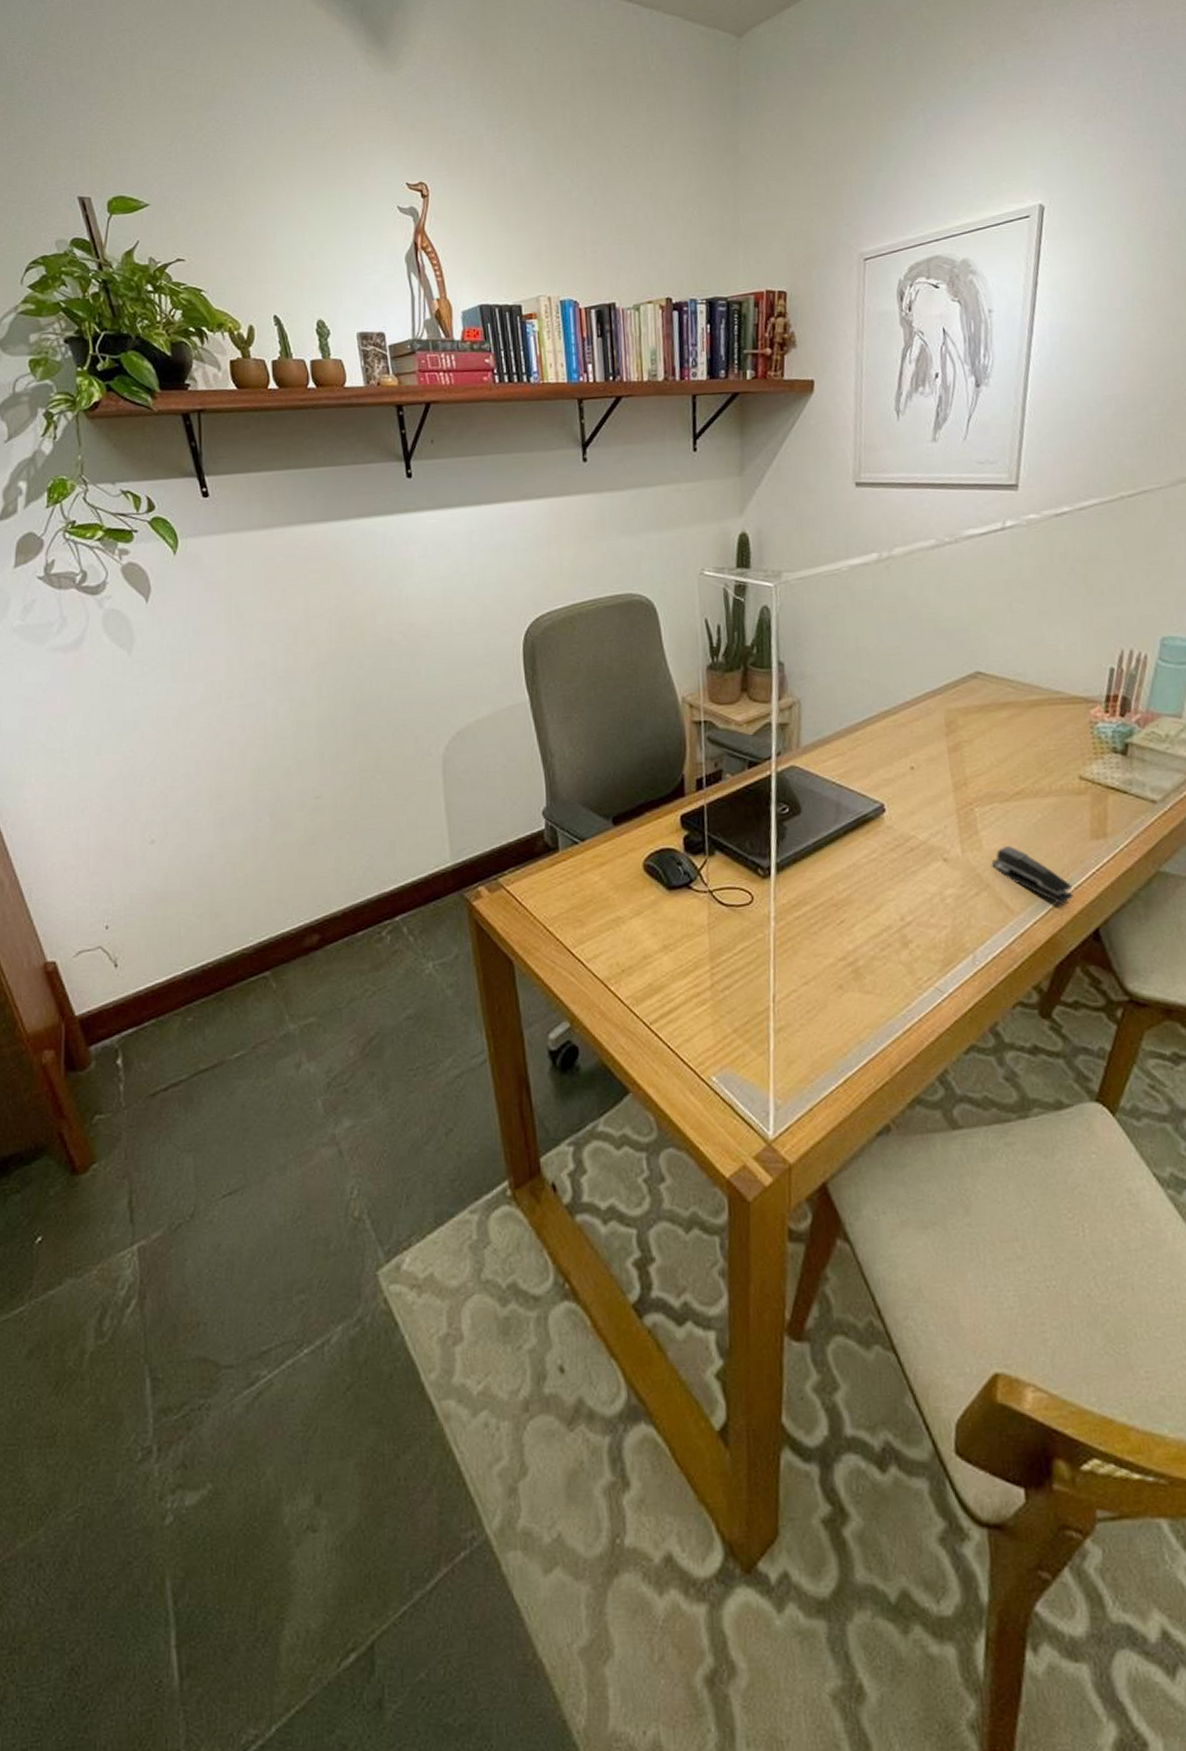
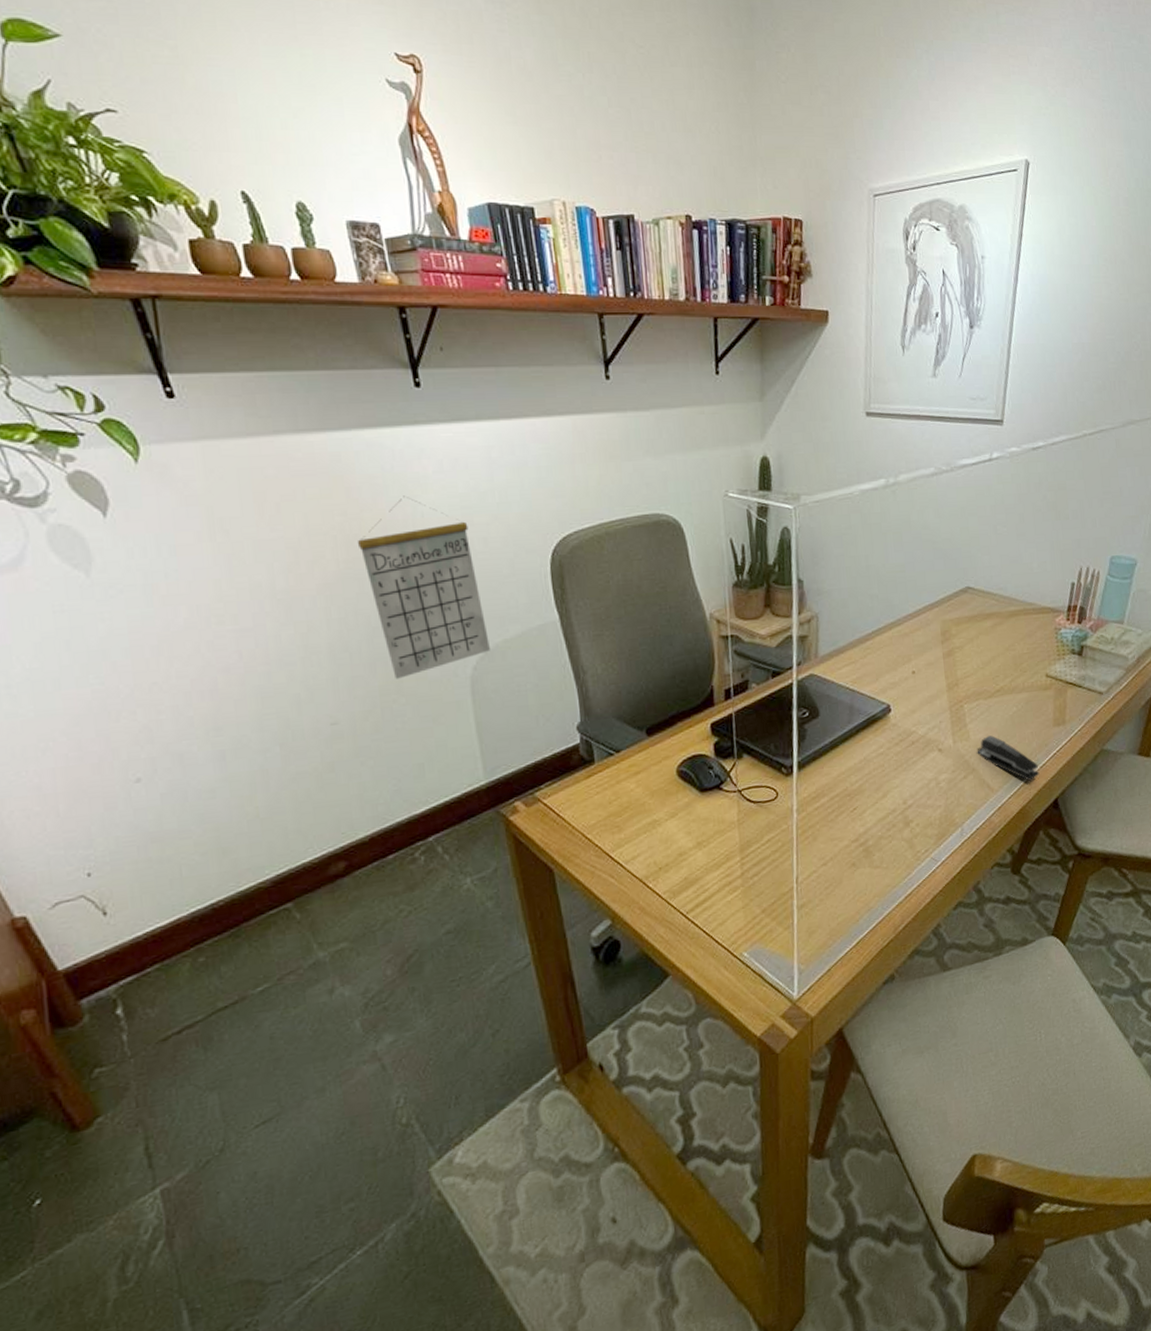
calendar: none [348,579,462,756] -> present [357,495,490,679]

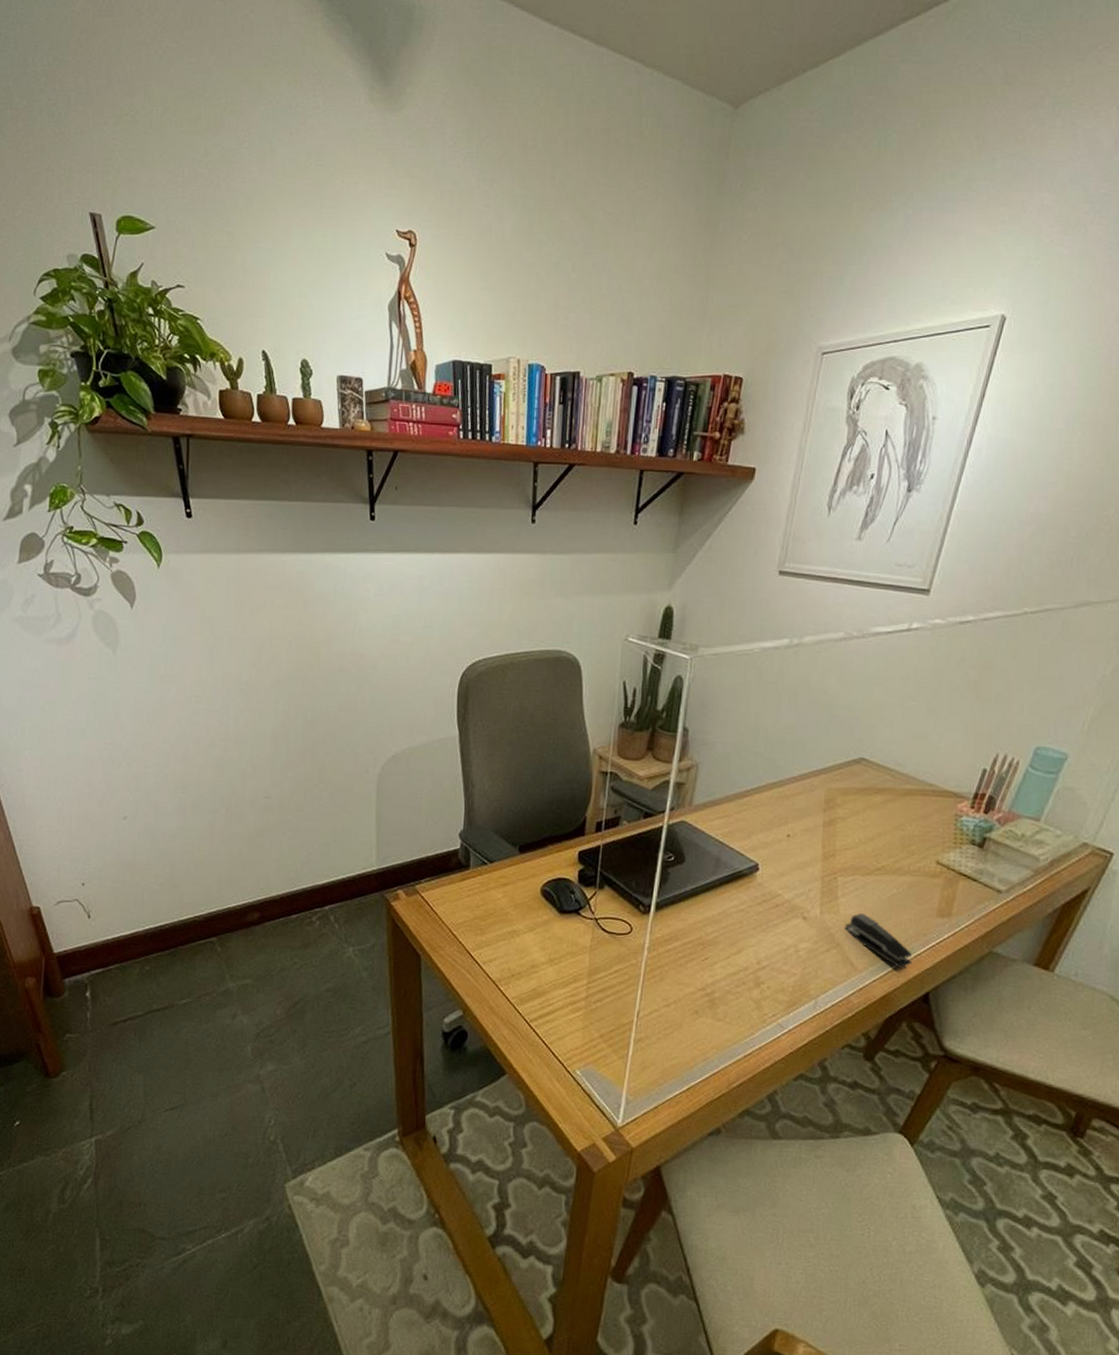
calendar: present [357,495,490,679] -> none [306,612,398,768]

